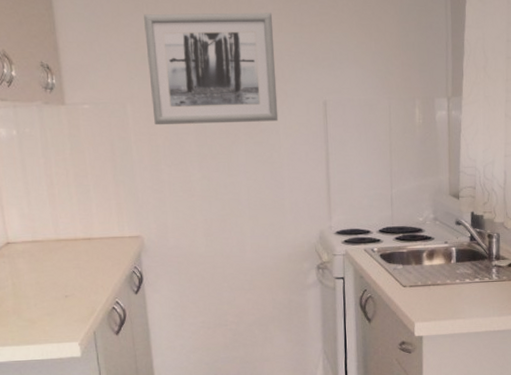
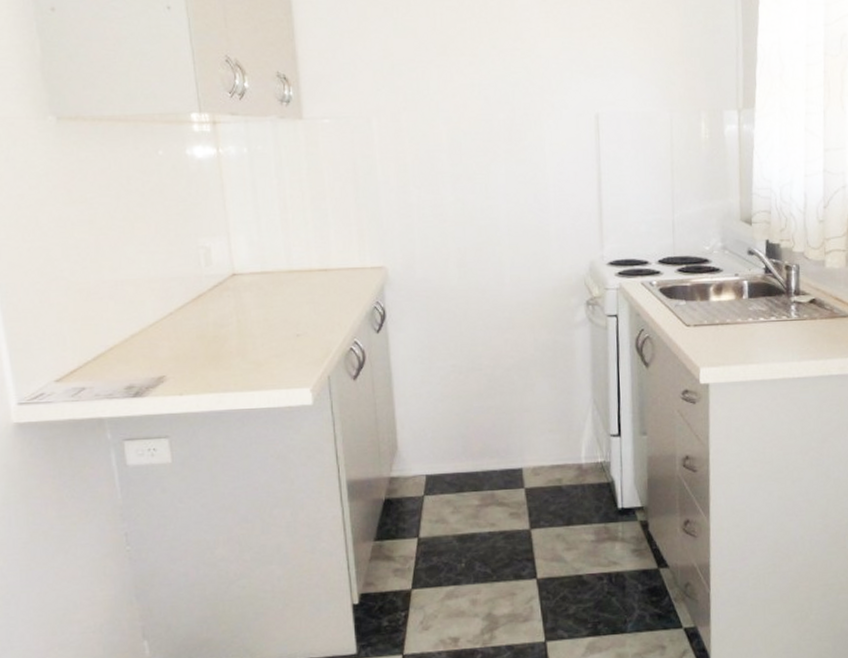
wall art: present [144,12,279,125] -> none [393,16,544,142]

